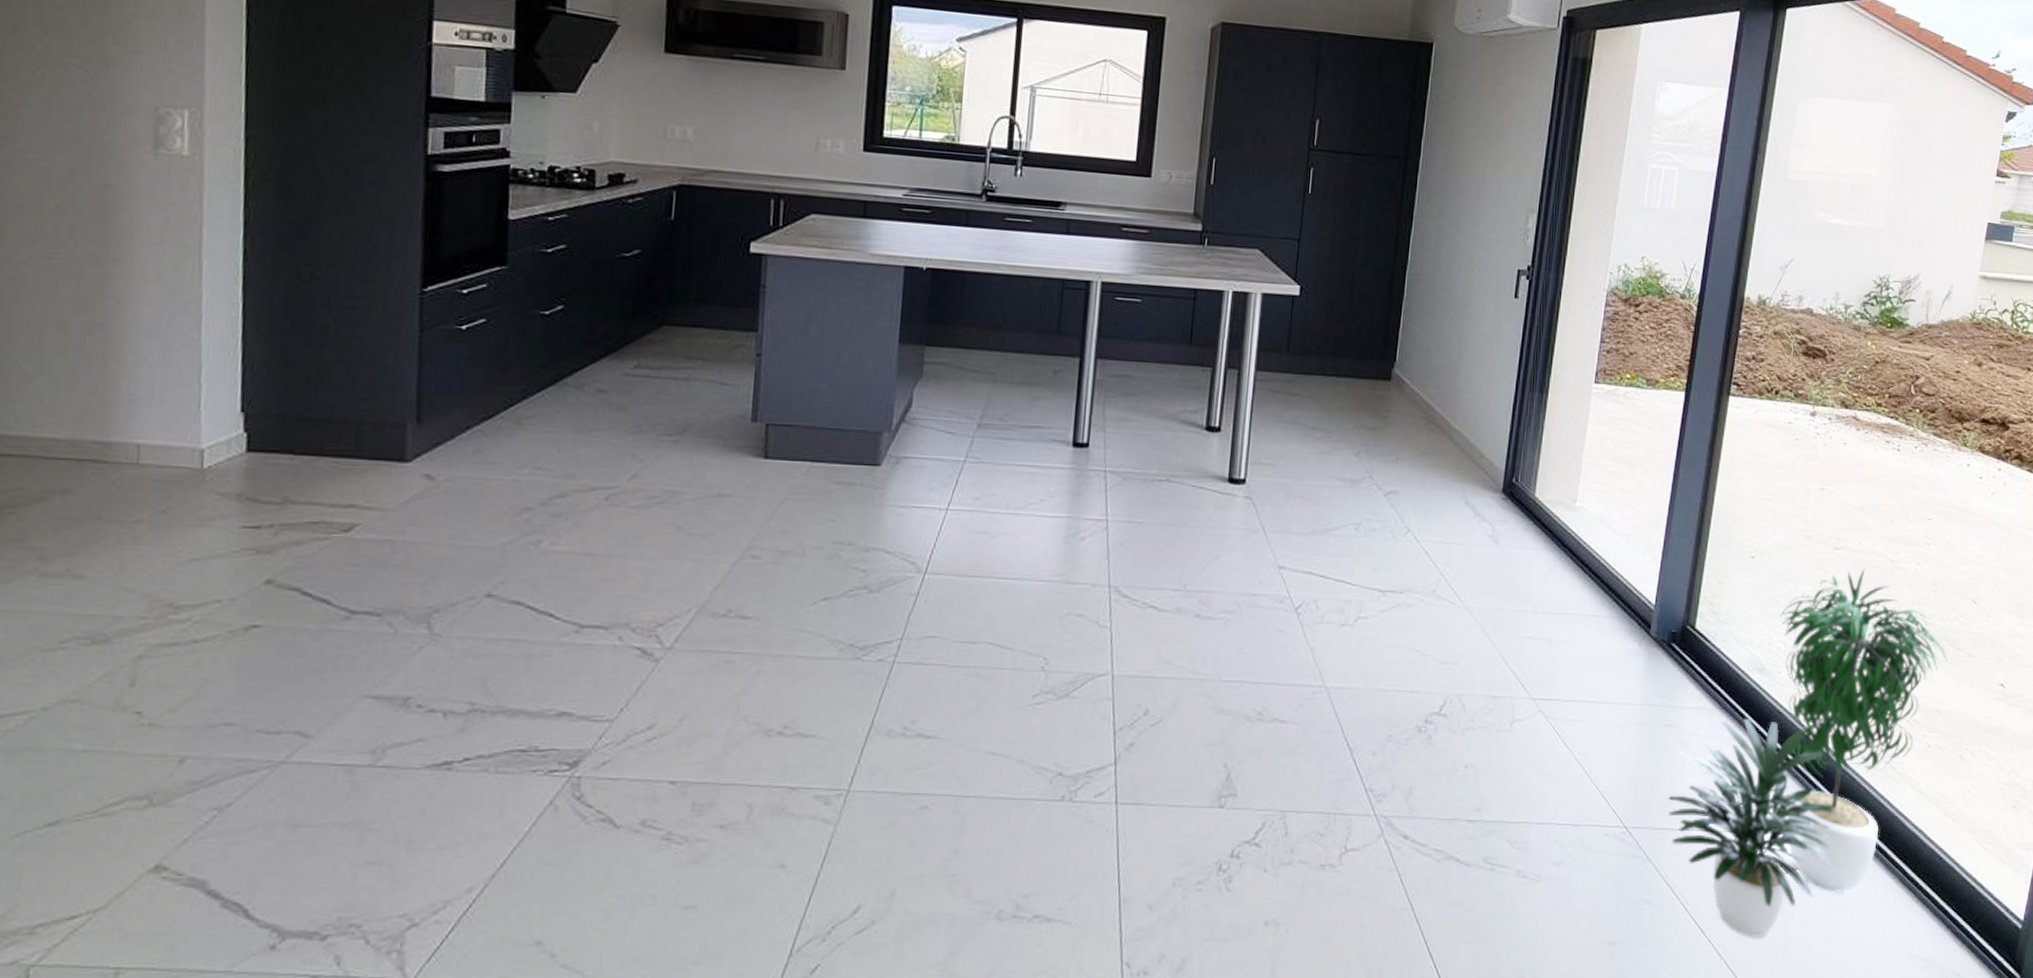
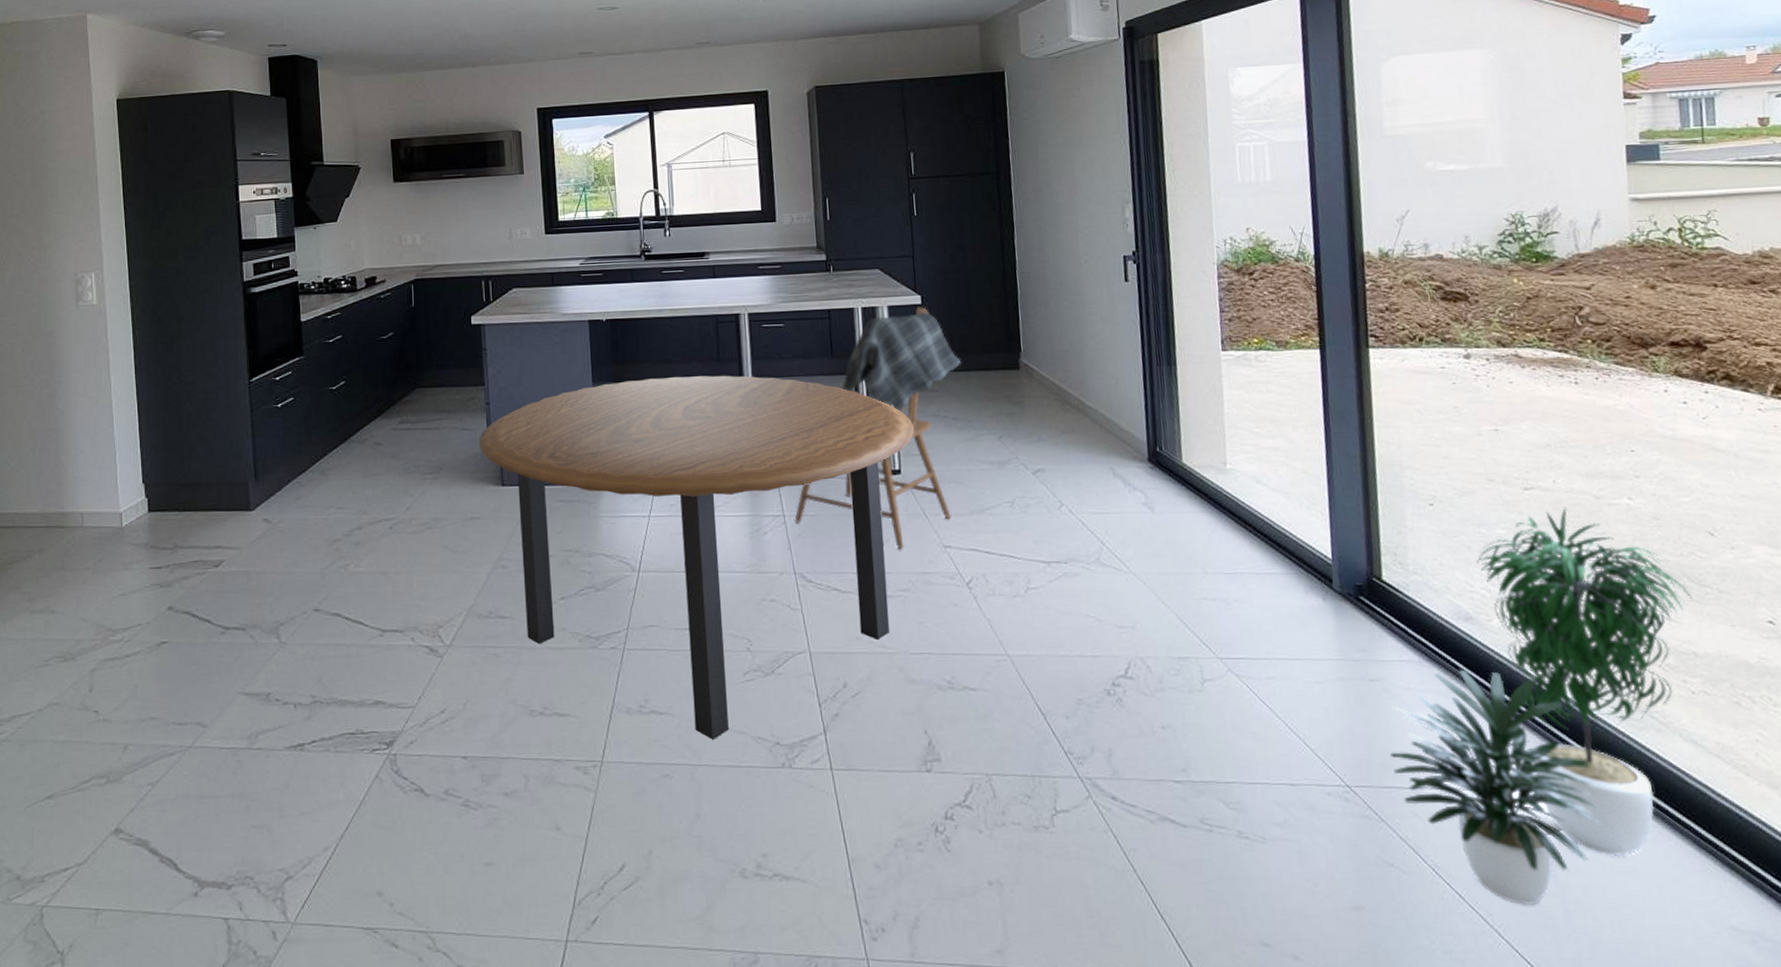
dining table: none [740,345,1268,768] -> present [479,375,914,740]
dining chair: none [1118,298,1332,568] -> present [794,307,962,550]

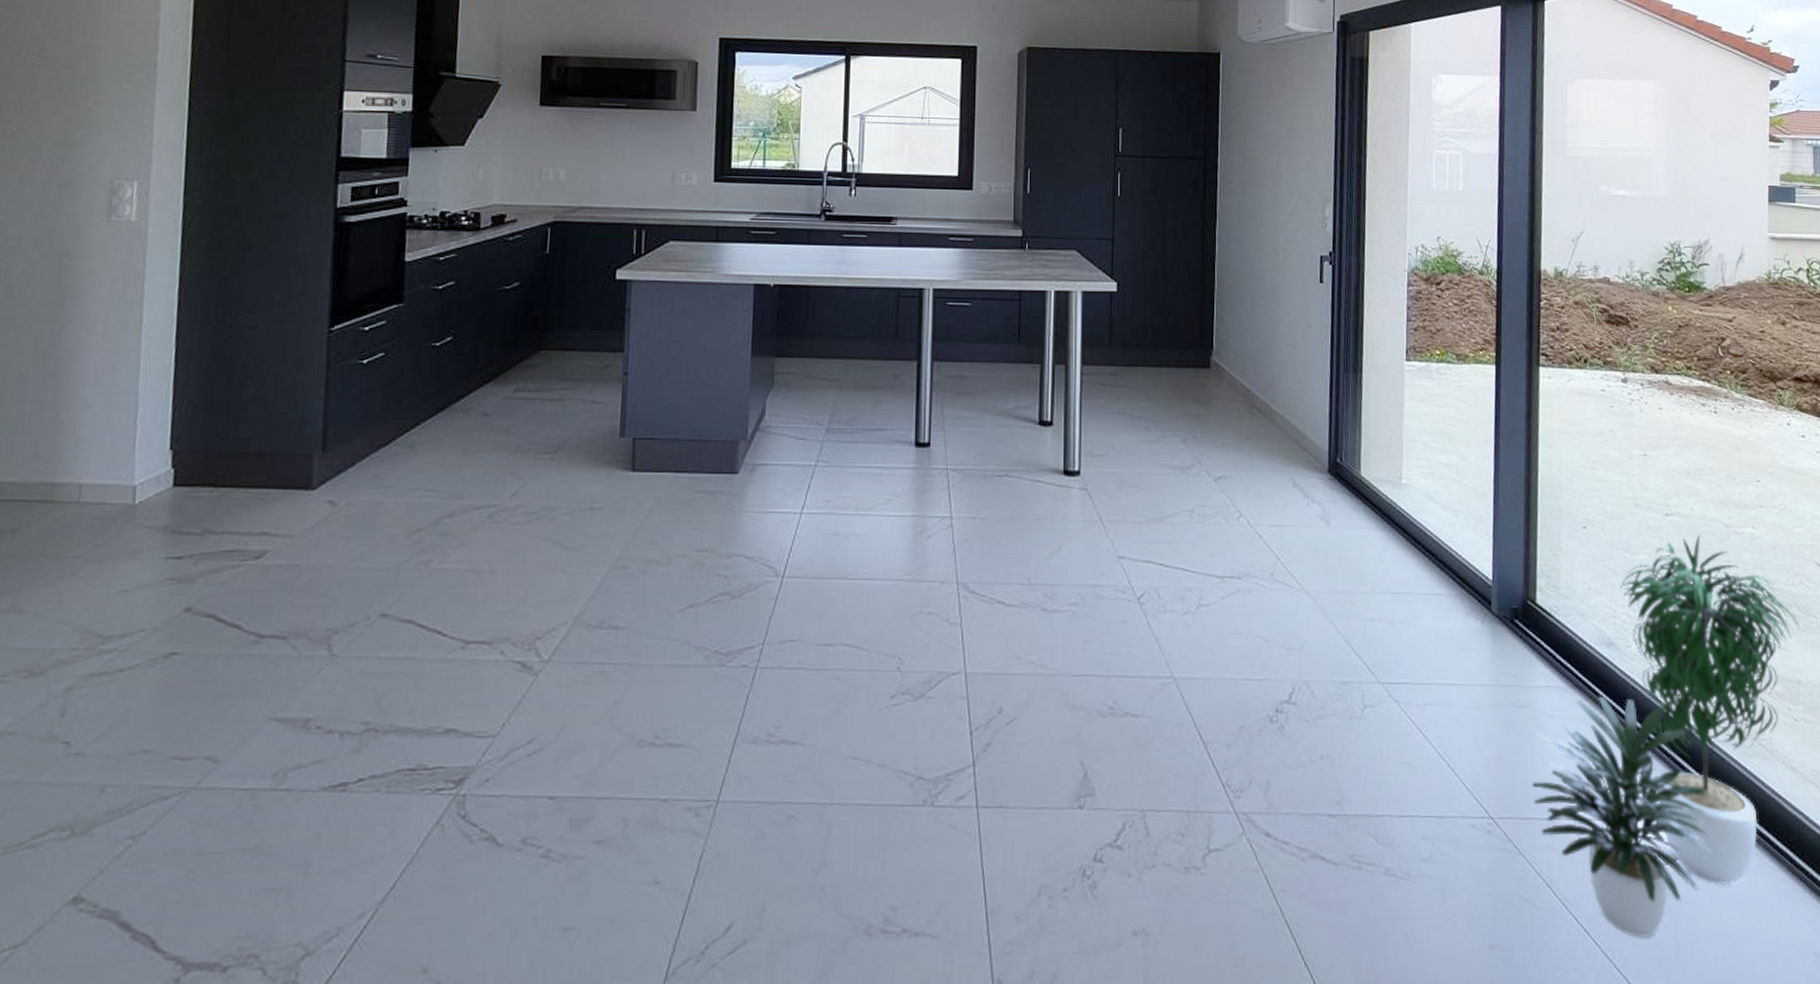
dining table: present [479,375,914,740] -> none [609,354,1097,774]
dining chair: present [794,307,962,550] -> none [962,295,1153,559]

